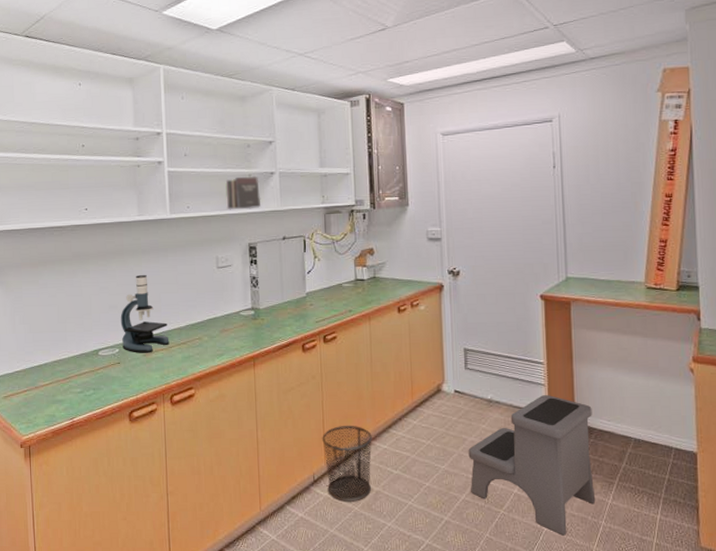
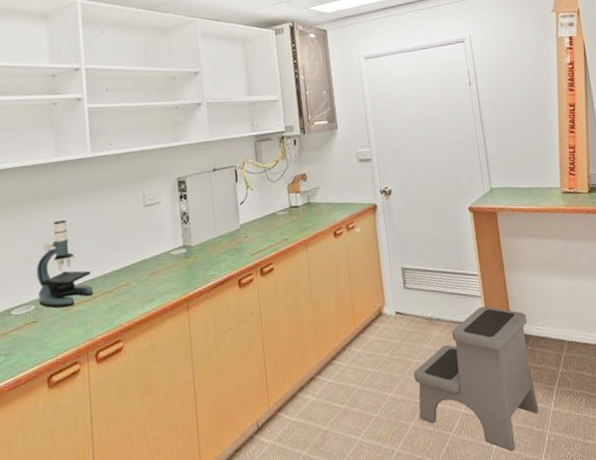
books: present [225,176,261,210] -> none [150,107,189,145]
trash can: present [322,425,372,502] -> none [264,361,319,448]

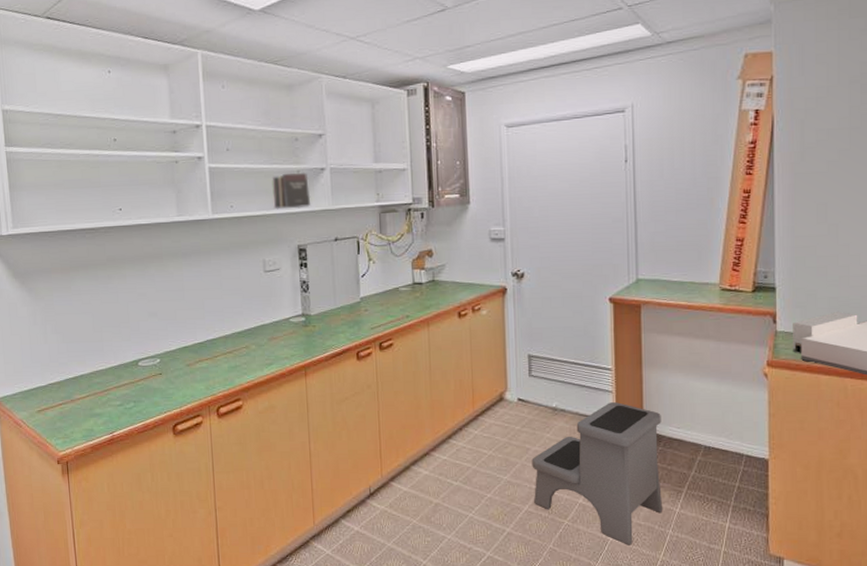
microscope: present [36,220,93,308] -> none [160,280,215,363]
books: none [150,107,189,145] -> present [272,172,311,210]

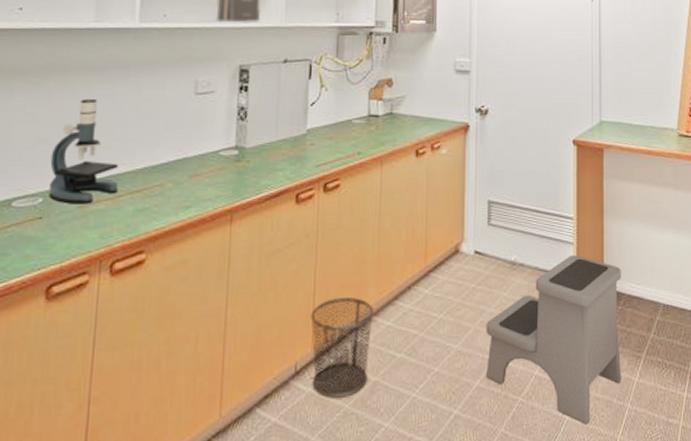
microscope: none [160,280,215,363] -> present [49,99,119,204]
trash can: none [378,435,431,515] -> present [311,296,374,398]

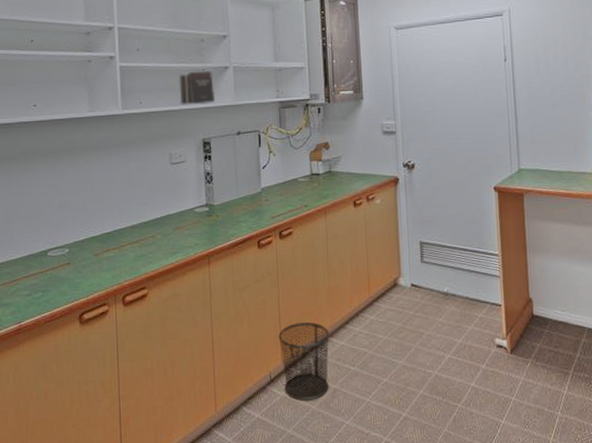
microscope: present [49,99,119,204] -> none [70,172,122,253]
step stool: present [486,255,622,425] -> none [425,287,552,428]

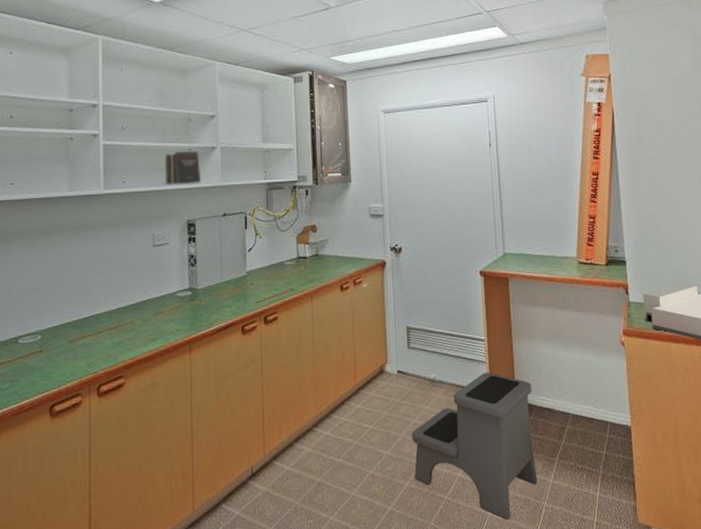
trash can: present [278,322,329,401] -> none [261,411,314,496]
step stool: none [425,287,552,428] -> present [412,373,538,520]

